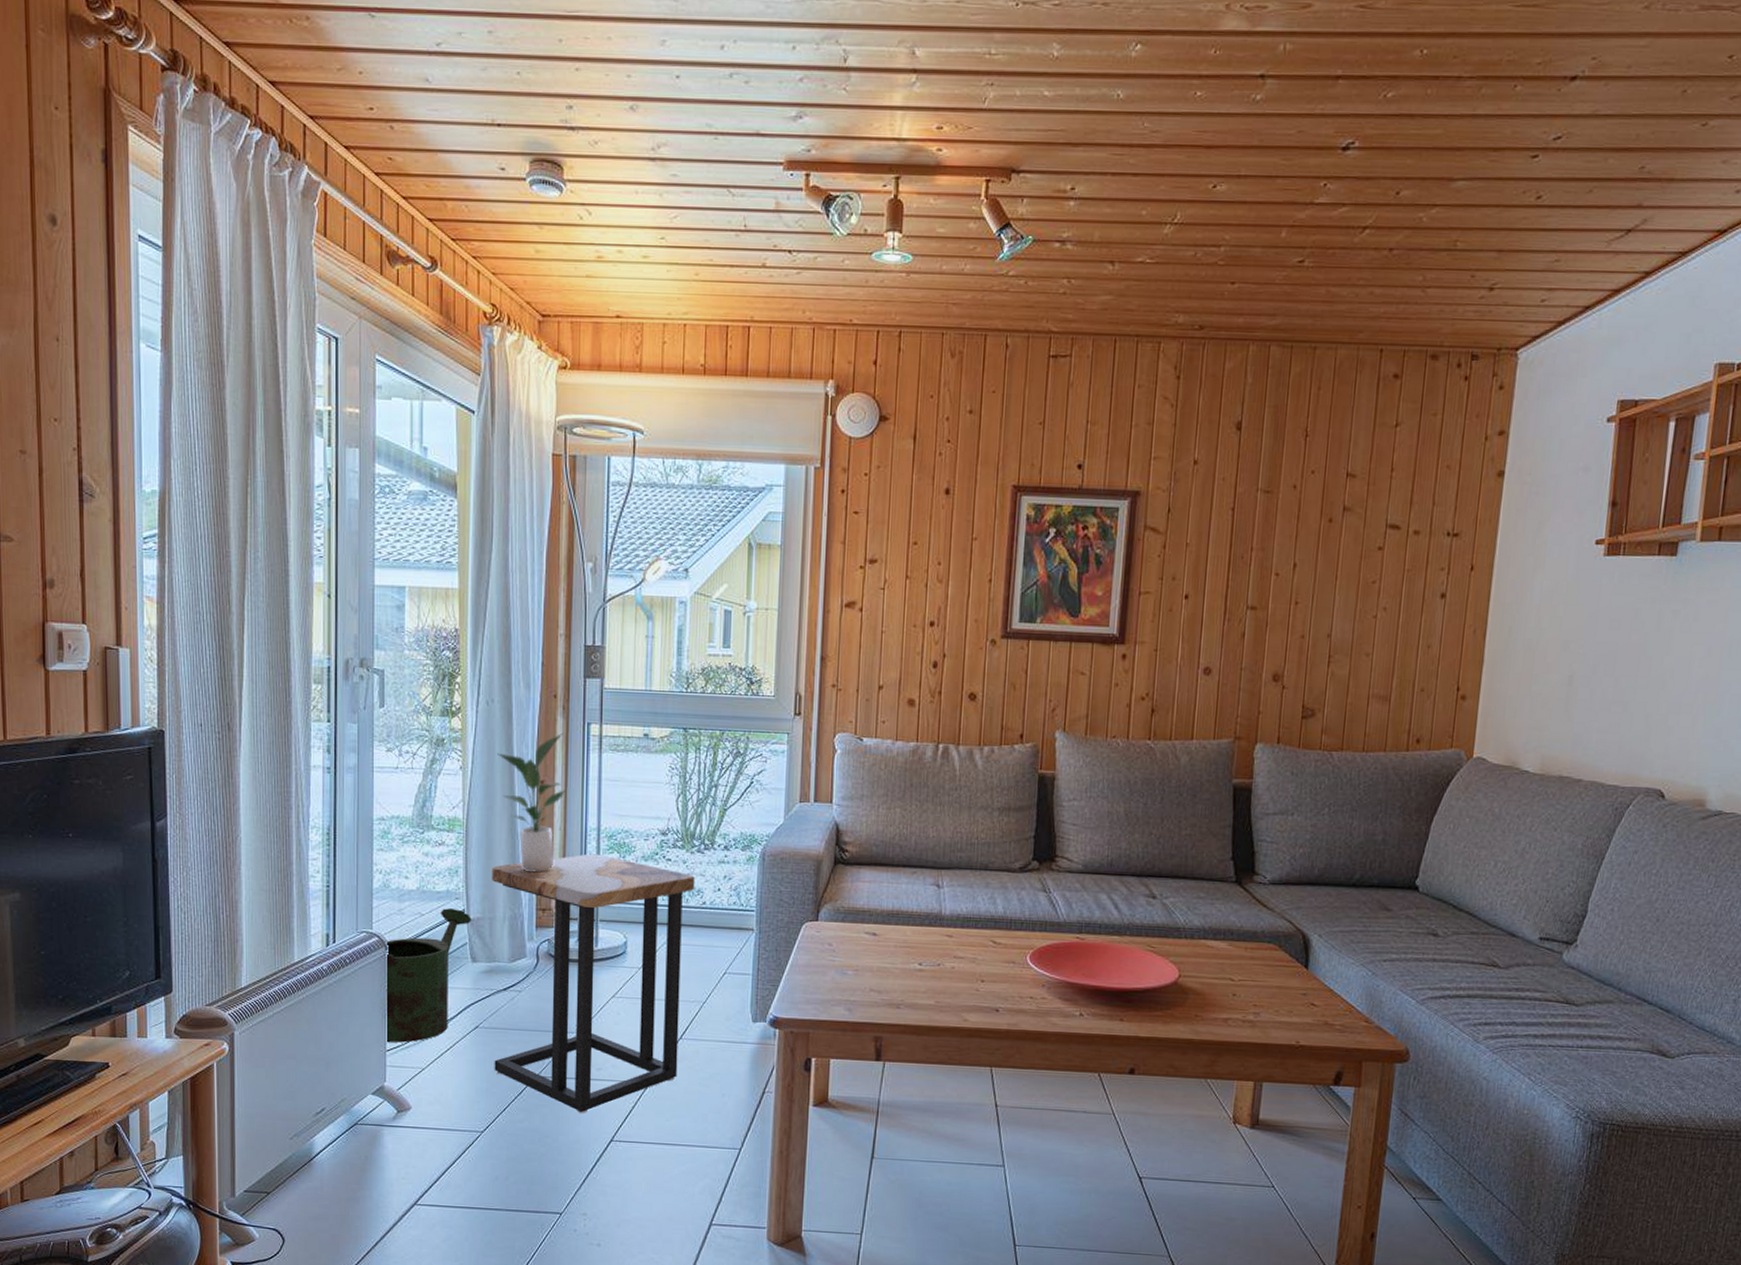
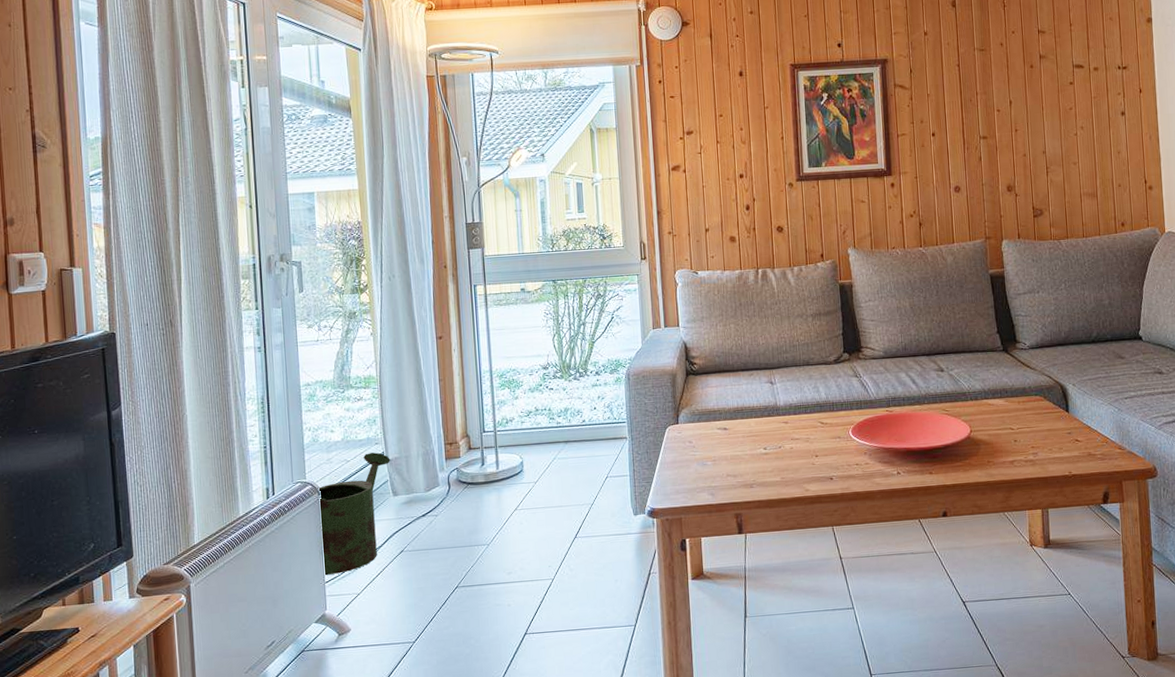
side table: present [492,854,695,1114] -> none [404,391,576,614]
potted plant: present [497,733,565,873] -> none [401,296,460,414]

